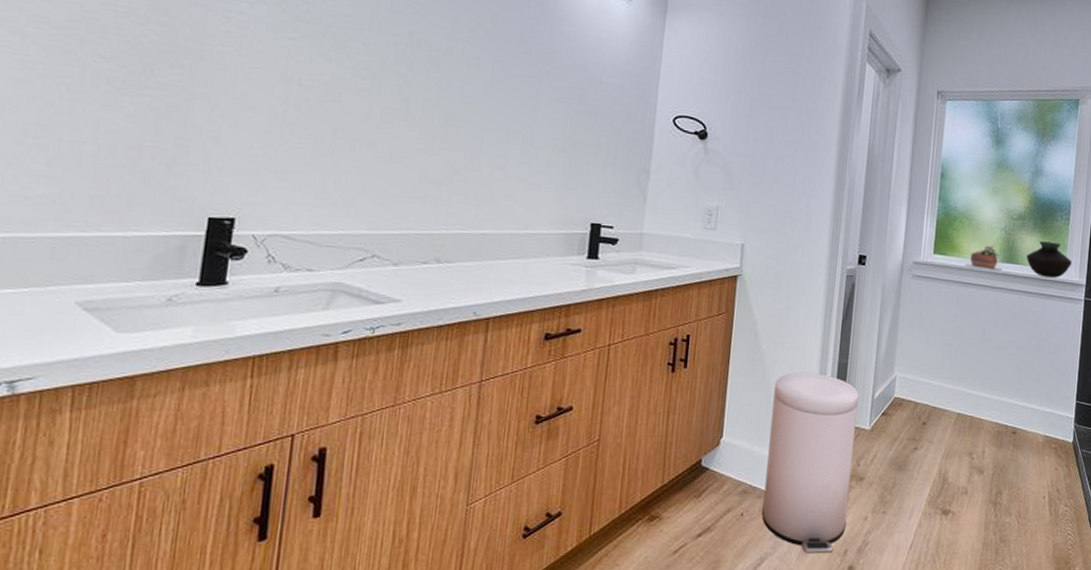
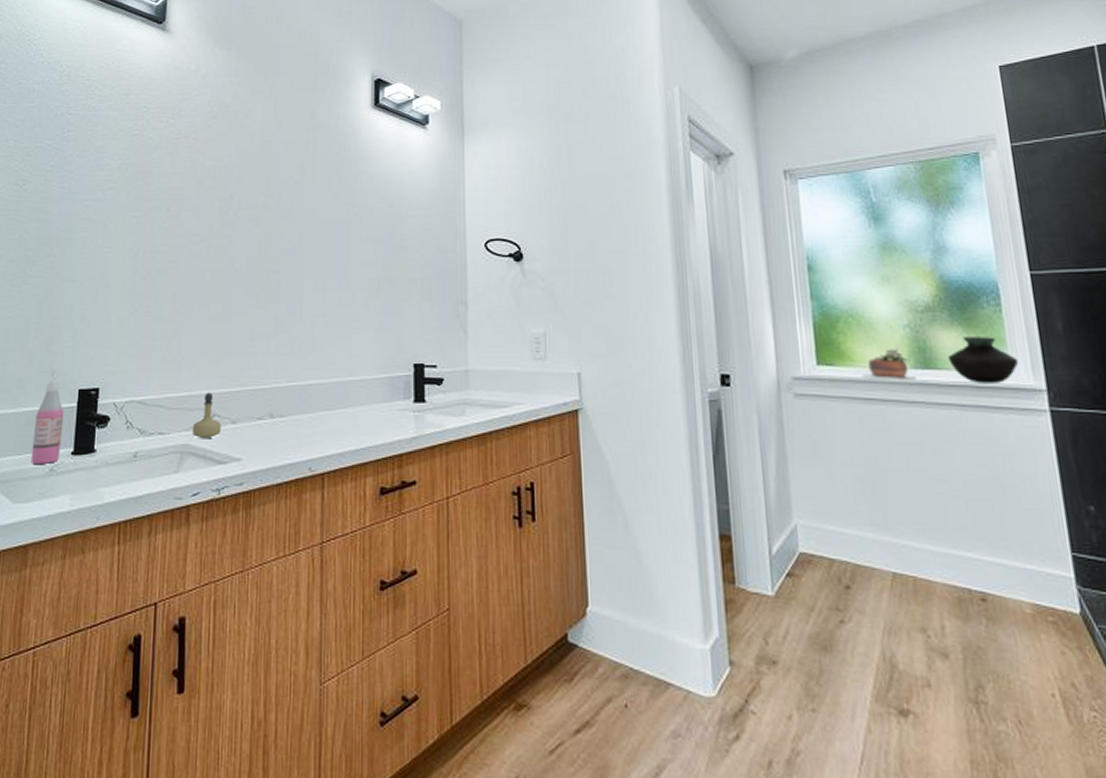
soap dispenser: none [142,192,189,293] -> present [30,368,64,464]
perfume bottle: none [346,232,381,279] -> present [191,392,221,439]
pedal bin: present [761,372,859,554] -> none [642,523,764,765]

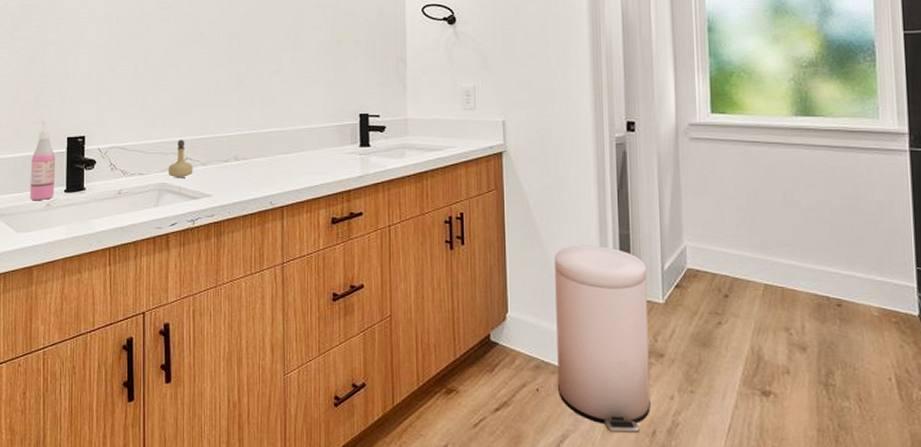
pedal bin: none [642,523,764,765] -> present [554,245,651,434]
succulent plant: present [861,349,917,382] -> none [749,99,797,127]
vase: present [947,337,1019,385] -> none [824,88,887,129]

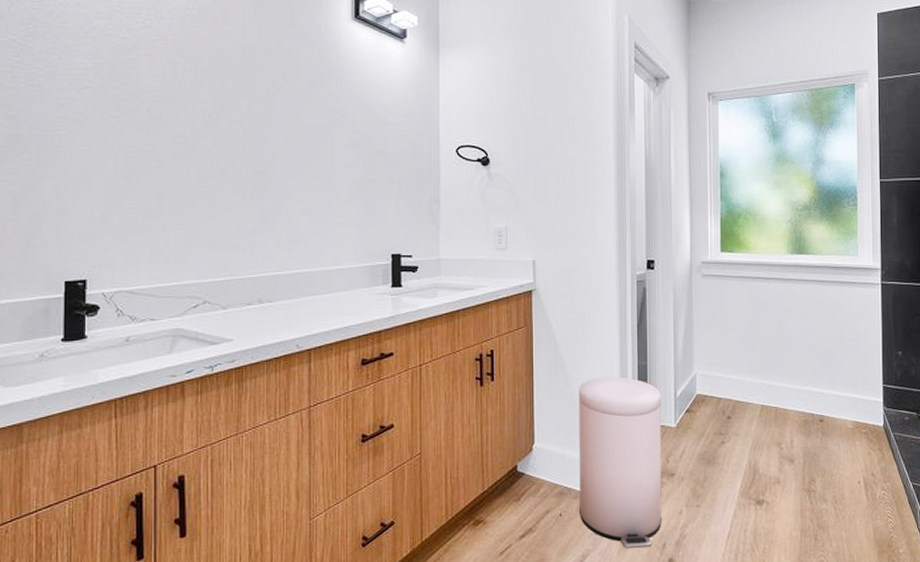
soap dispenser: present [29,119,56,200] -> none [19,262,51,351]
perfume bottle: present [167,139,193,179] -> none [183,282,212,324]

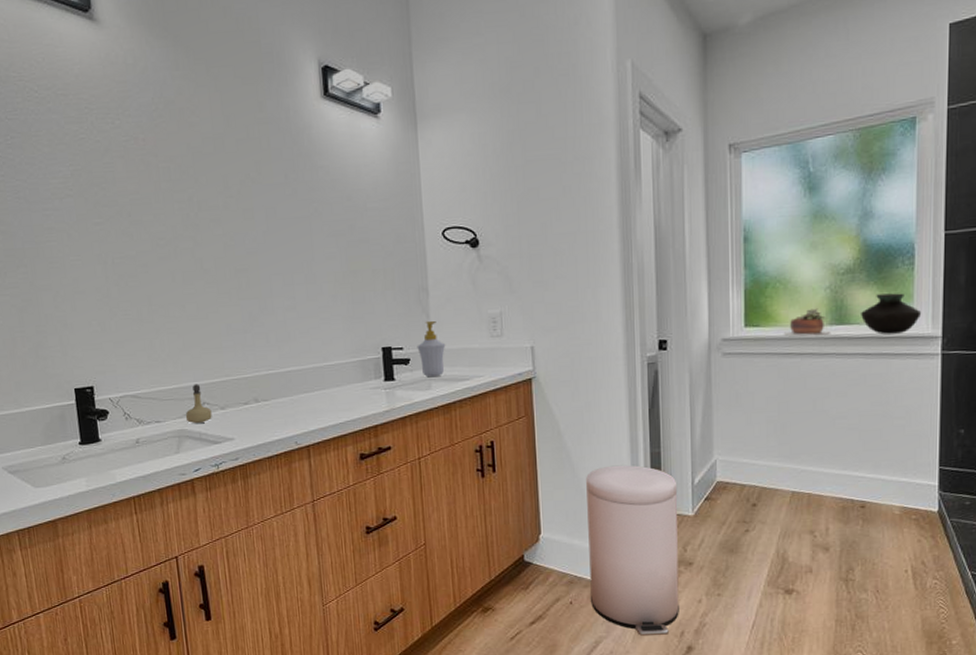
perfume bottle: none [183,282,212,324] -> present [185,384,212,424]
soap bottle: none [425,231,454,284] -> present [417,320,446,377]
succulent plant: none [753,239,793,264] -> present [783,308,831,338]
vase: none [815,229,865,266] -> present [860,293,922,335]

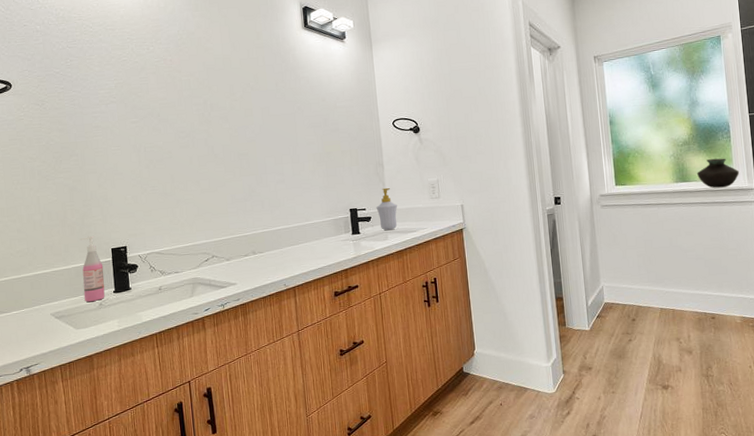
soap dispenser: none [34,371,69,454] -> present [80,235,105,302]
perfume bottle: present [185,384,212,424] -> none [198,241,220,273]
pedal bin: present [586,465,679,637] -> none [507,292,584,429]
succulent plant: present [783,308,831,338] -> none [643,171,678,192]

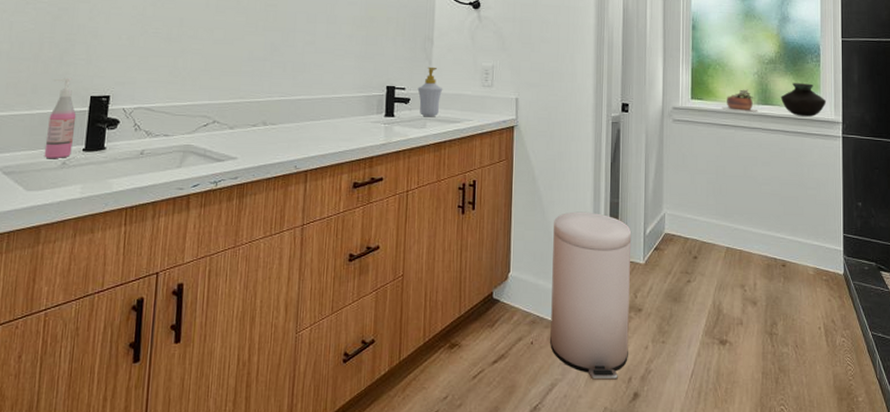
pedal bin: none [507,292,584,429] -> present [549,211,632,381]
succulent plant: none [643,171,678,192] -> present [721,89,759,113]

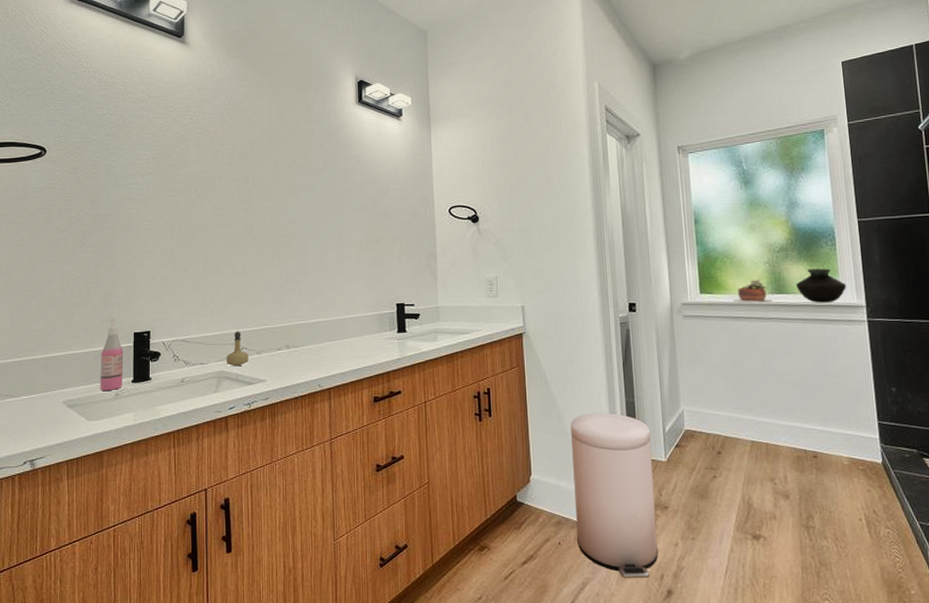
perfume bottle: none [194,103,220,141] -> present [226,331,249,367]
soap bottle: present [417,66,443,116] -> none [426,282,450,330]

